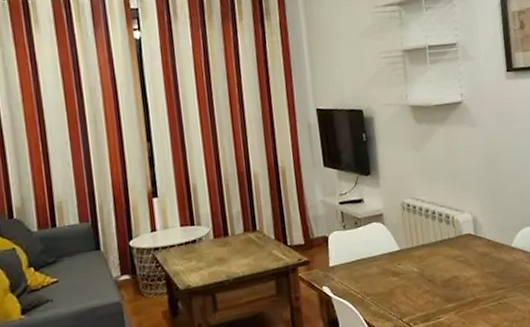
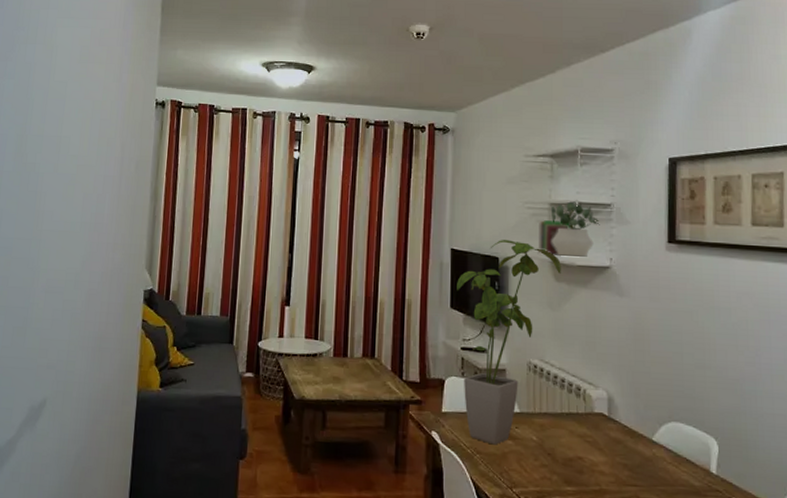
house plant: none [326,91,421,285] -> present [457,240,561,445]
books: none [395,66,423,100] -> present [537,220,570,255]
potted plant: none [404,47,448,99] -> present [550,202,599,257]

